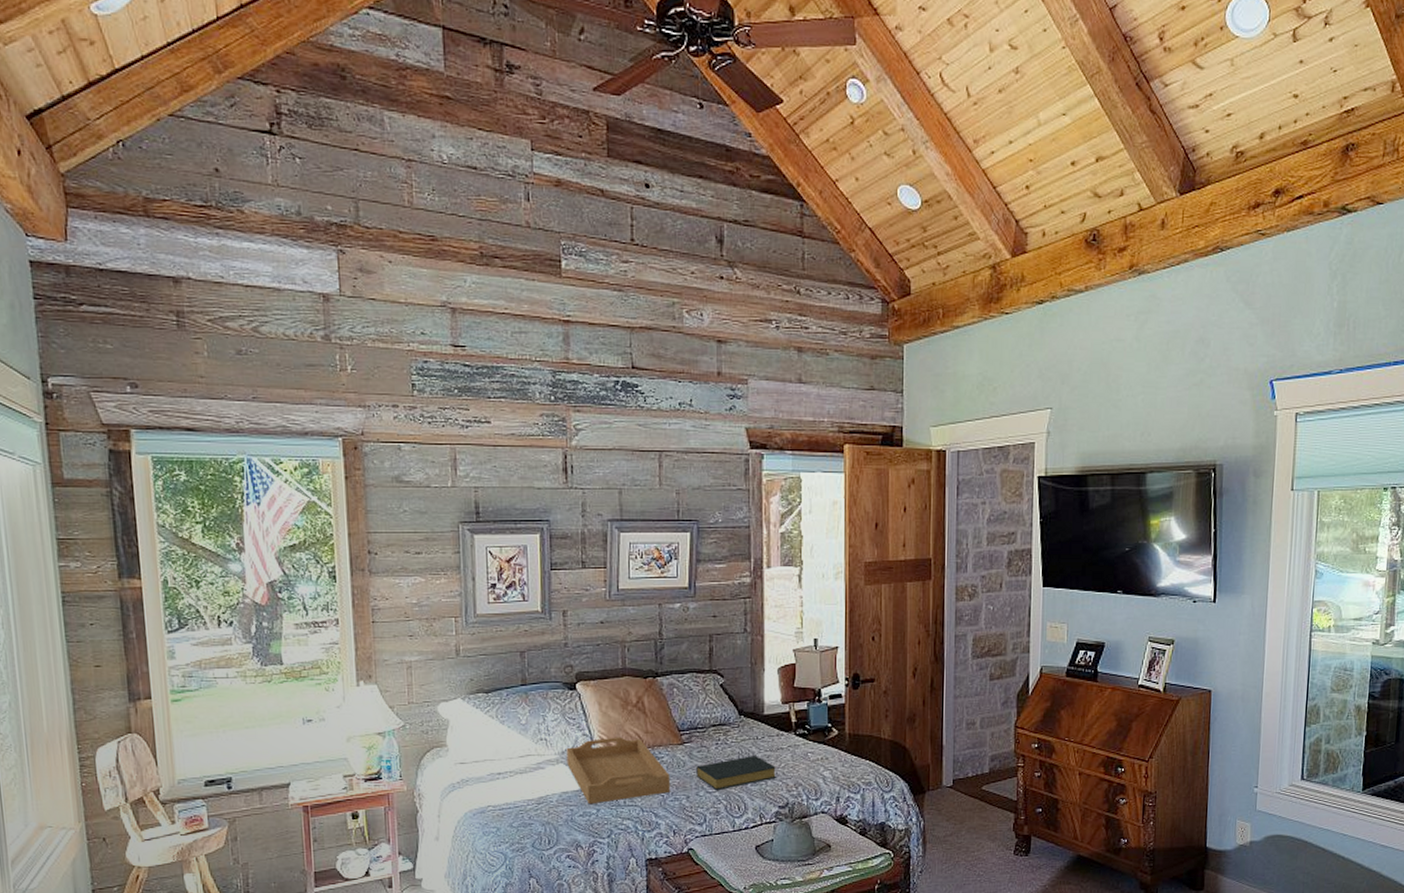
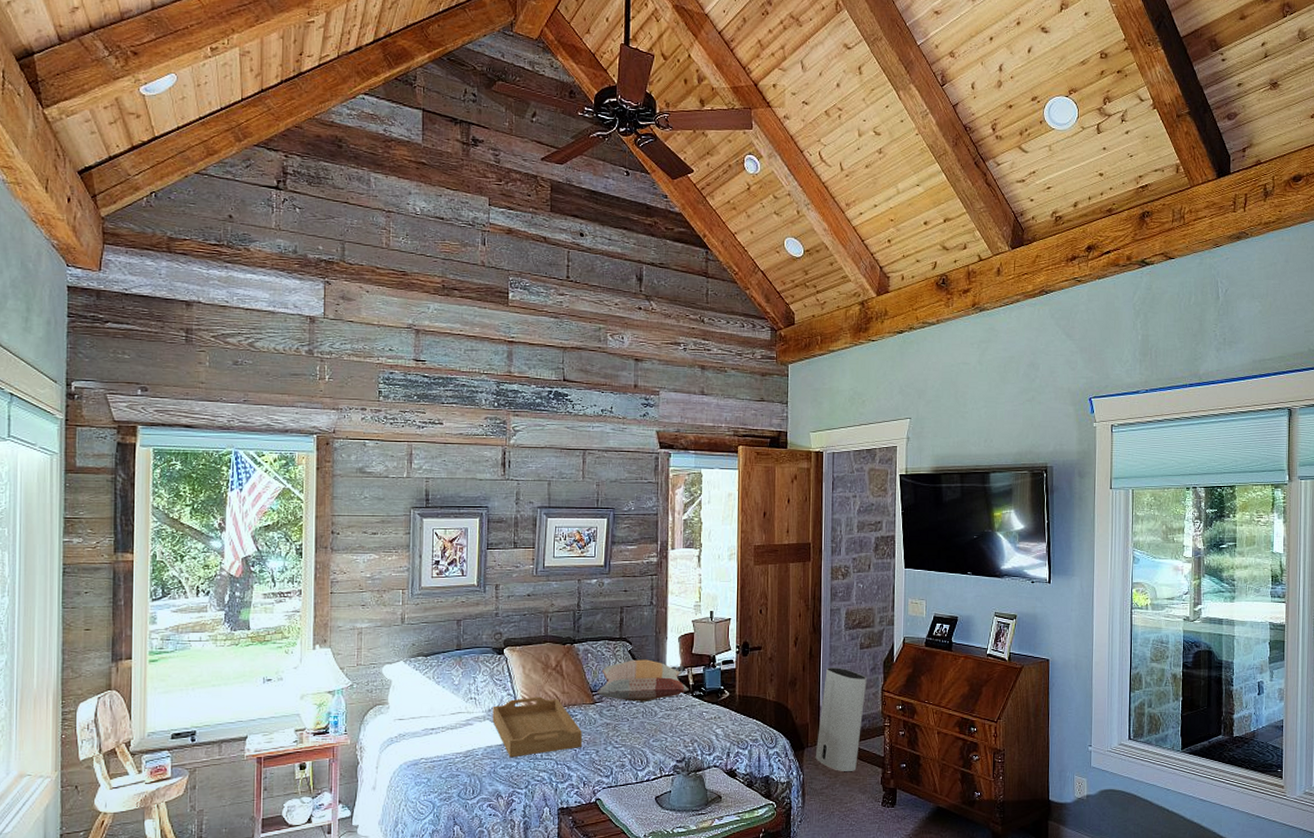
decorative pillow: none [684,694,791,742] -> present [596,659,689,702]
hardback book: present [696,754,776,790] -> none [605,713,675,745]
air purifier: none [937,702,998,818] -> present [815,668,867,772]

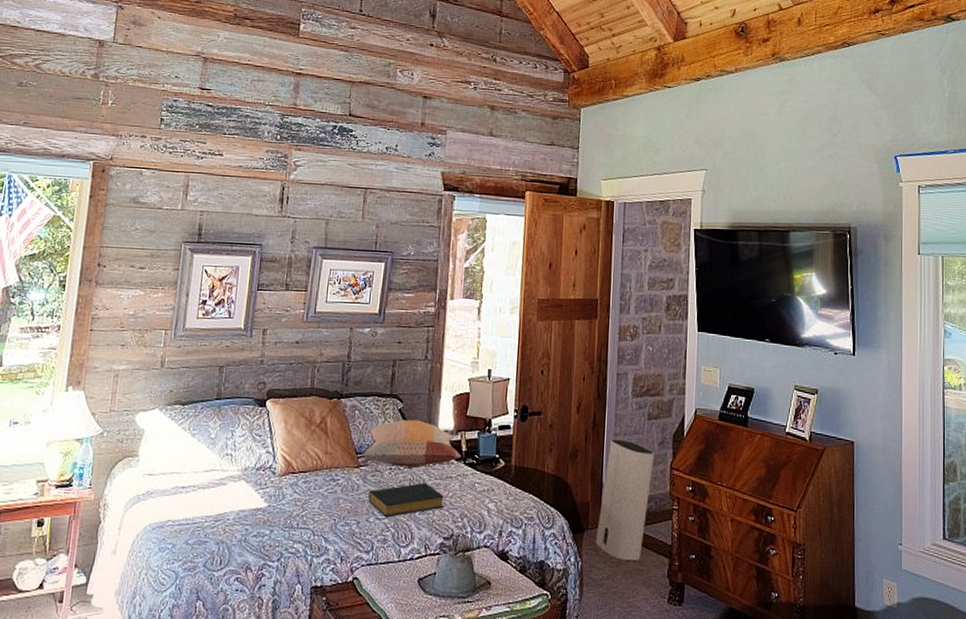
serving tray: present [492,696,582,758] -> none [248,456,343,525]
hardback book: none [605,713,675,745] -> present [368,482,444,517]

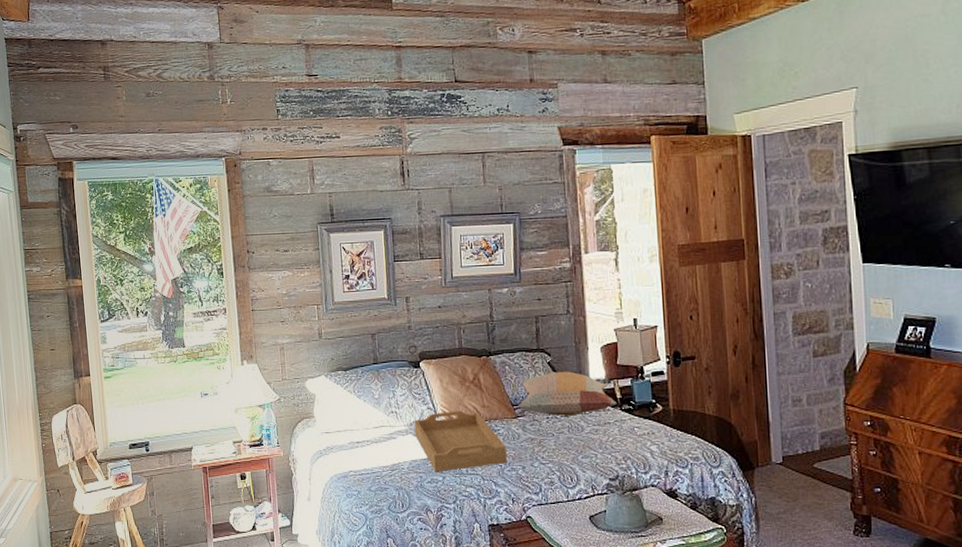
serving tray: none [248,456,343,525] -> present [414,410,507,472]
hardback book: present [368,482,444,517] -> none [530,428,605,461]
air purifier: present [595,439,655,562] -> none [768,378,825,496]

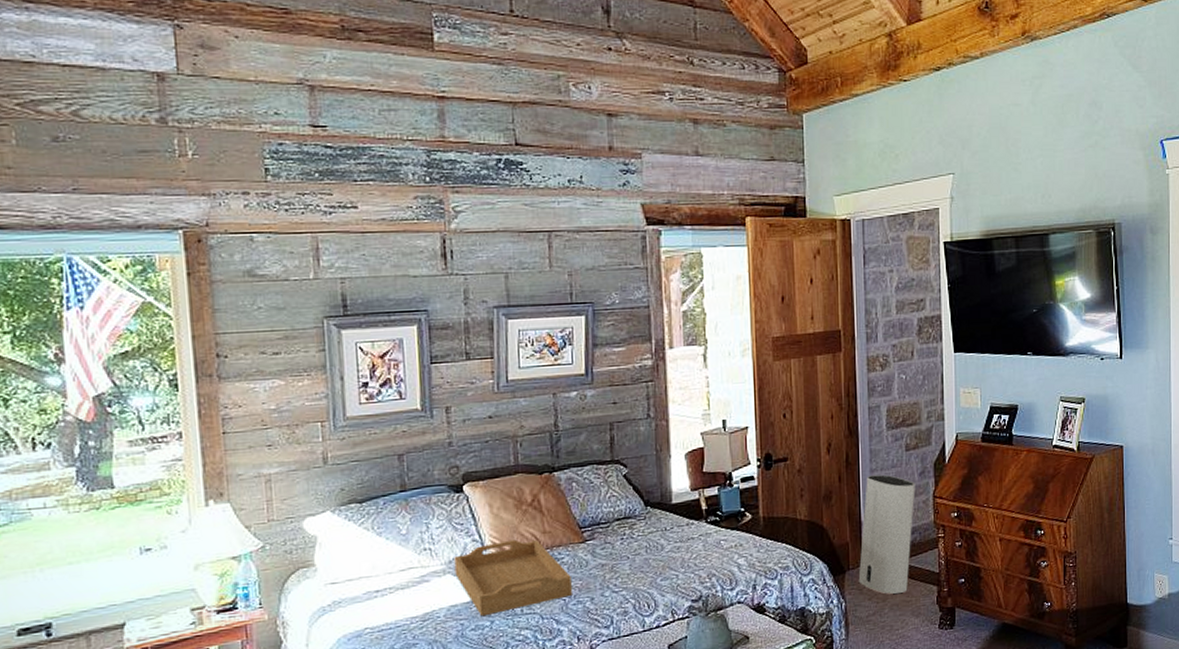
decorative pillow: present [517,371,617,416] -> none [586,483,702,536]
air purifier: none [768,378,825,496] -> present [858,474,916,595]

